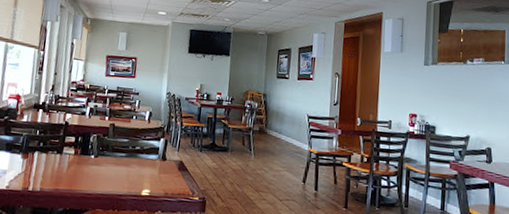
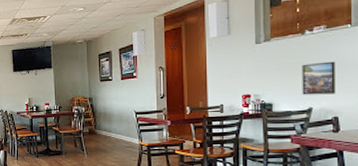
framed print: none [462,92,491,125] -> present [302,61,336,95]

